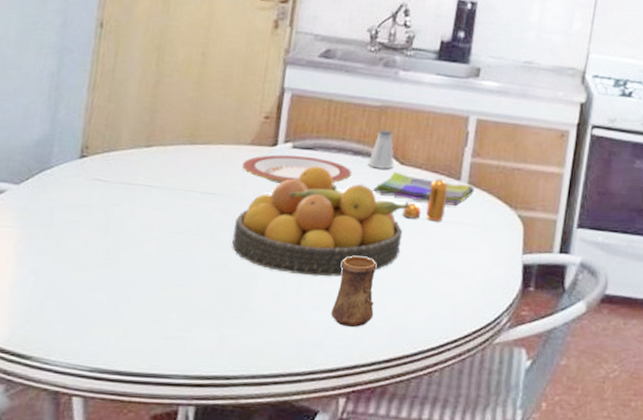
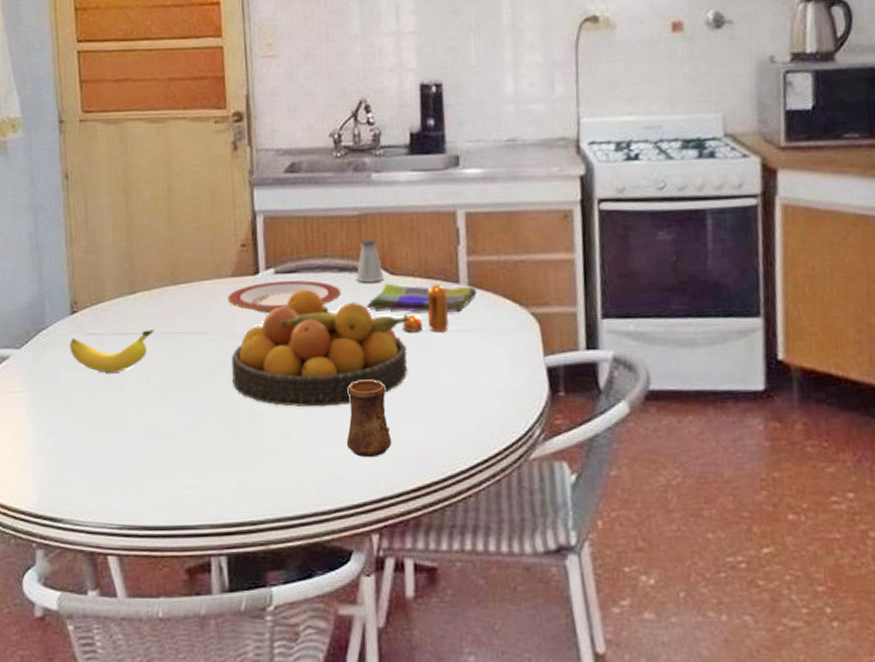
banana: none [72,182,163,220] -> present [70,329,154,373]

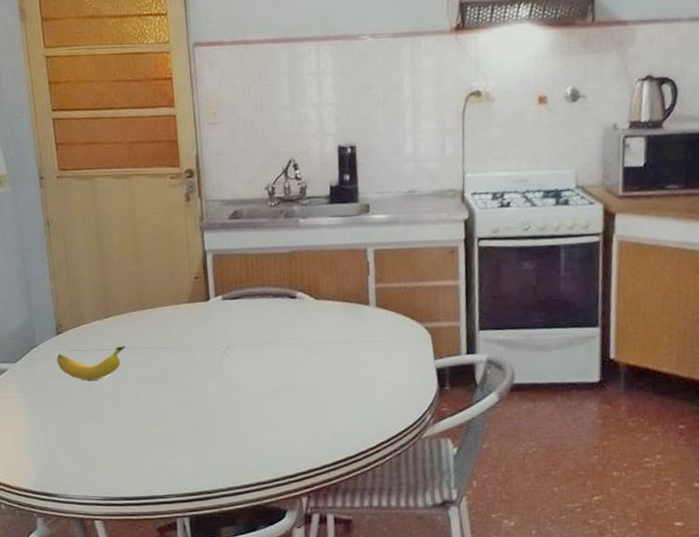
plate: present [228,280,340,313] -> none [185,305,275,331]
fruit bowl: present [232,289,409,407] -> none [189,311,330,403]
cup: present [346,380,392,458] -> none [281,381,317,440]
saltshaker: present [356,239,384,283] -> none [287,271,310,306]
dish towel: present [367,283,477,313] -> none [296,306,383,328]
pepper shaker: present [402,285,450,332] -> none [325,306,362,344]

